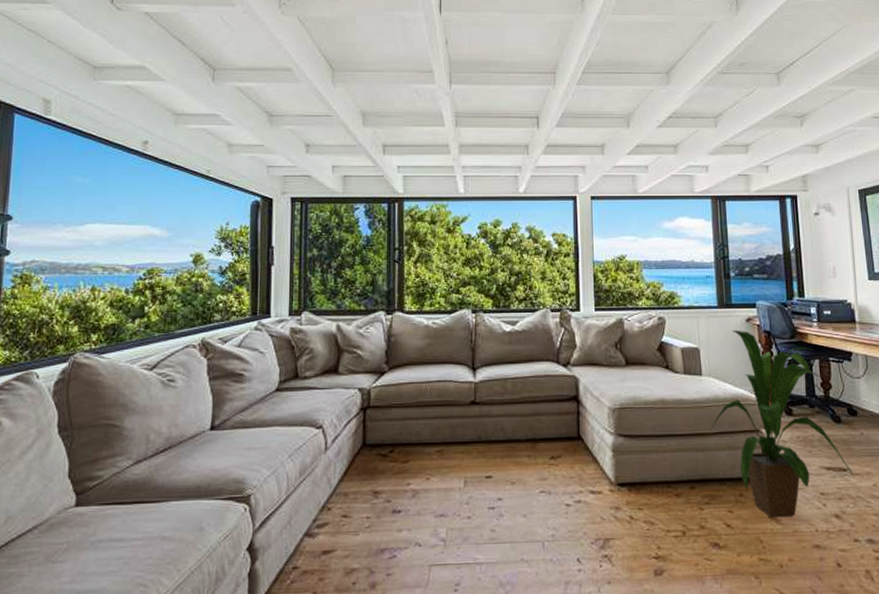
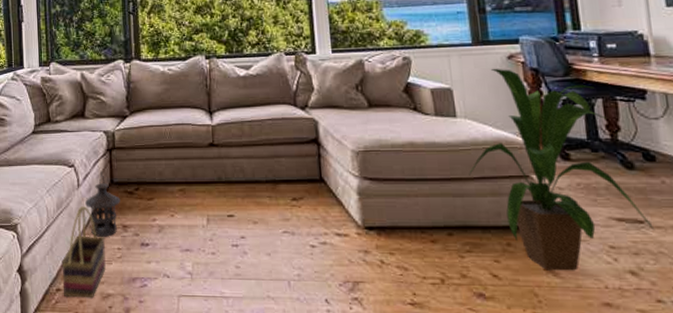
basket: none [301,472,353,576] -> present [61,206,106,298]
lantern: none [333,432,372,505] -> present [85,171,120,237]

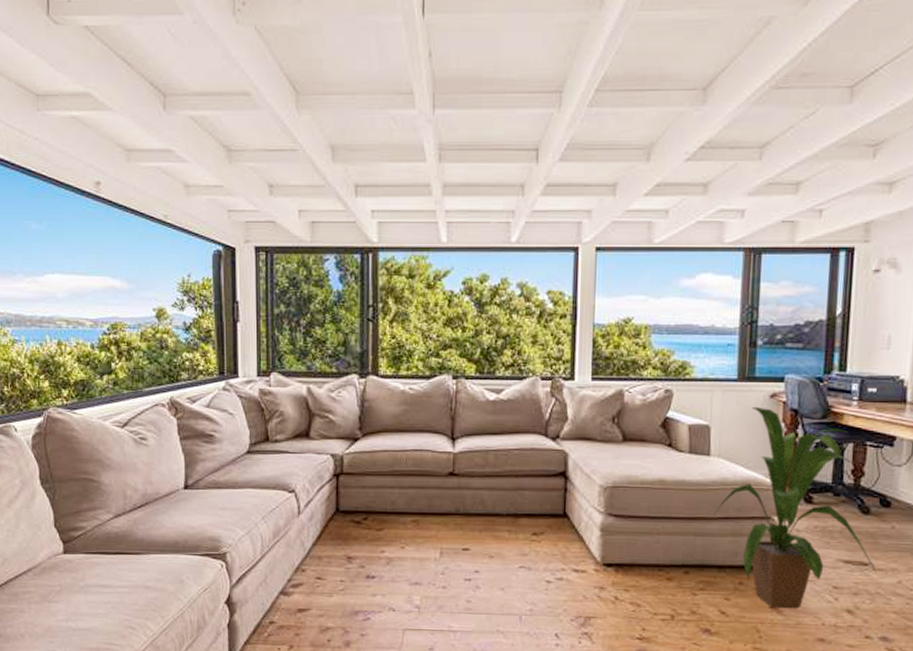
basket: present [61,206,106,298] -> none [276,535,327,632]
lantern: present [85,171,120,237] -> none [306,498,346,568]

